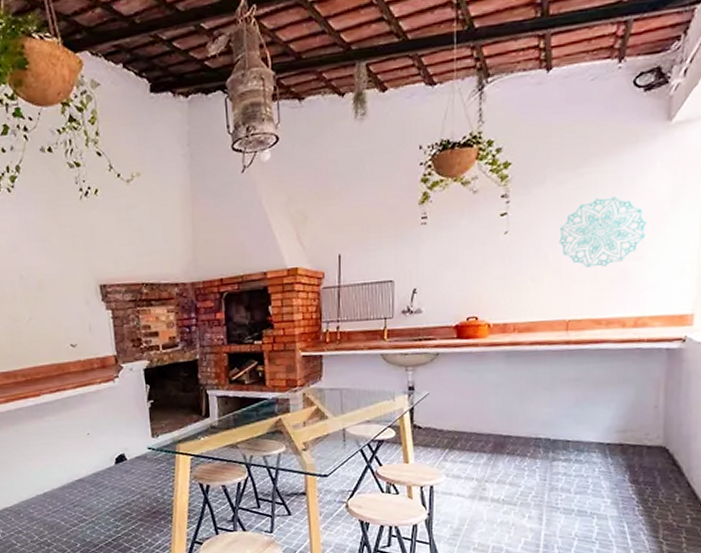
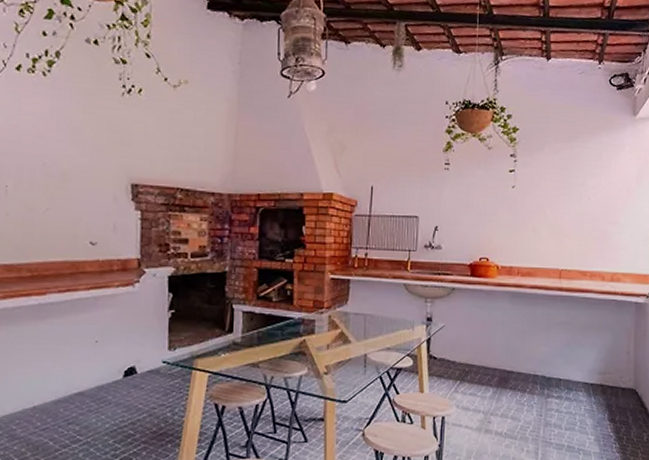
wall decoration: present [559,197,647,268] -> none [554,169,620,226]

